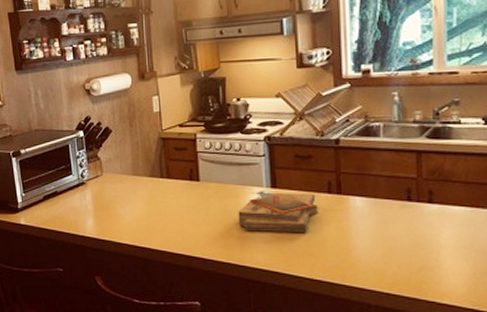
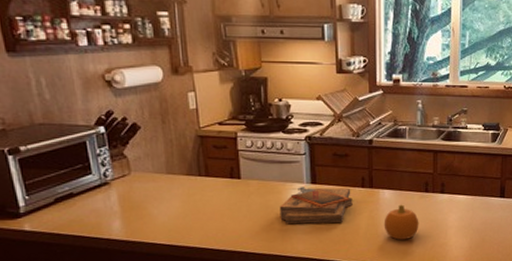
fruit: none [355,214,401,257] -> present [384,204,419,240]

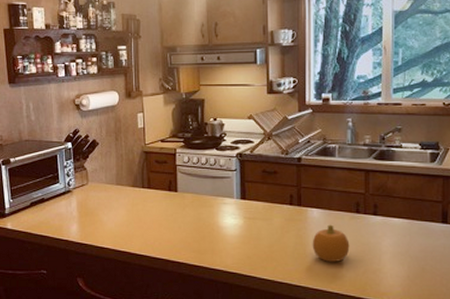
clipboard: present [279,187,353,224] -> none [211,202,281,239]

